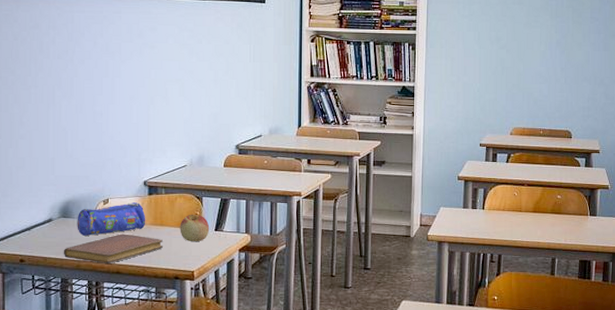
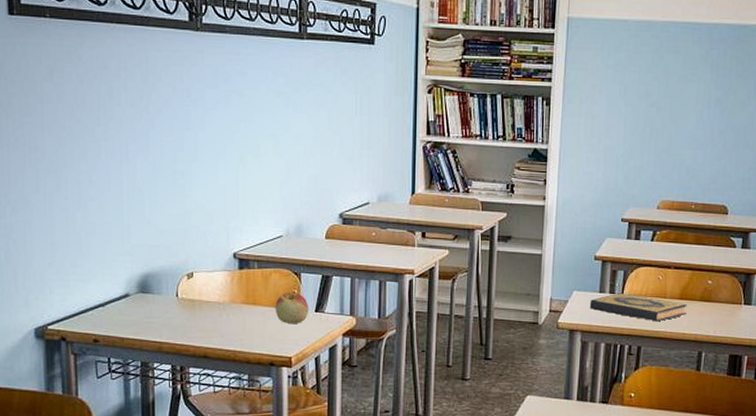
notebook: present [63,233,164,265] -> none [142,312,257,347]
pencil case: present [77,202,146,236] -> none [157,277,236,314]
hardback book: none [455,208,540,233] -> present [589,293,687,322]

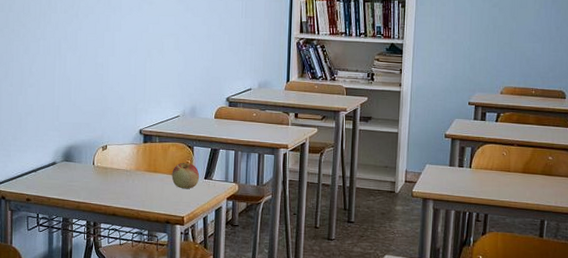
hardback book: present [589,293,687,322] -> none [440,167,529,193]

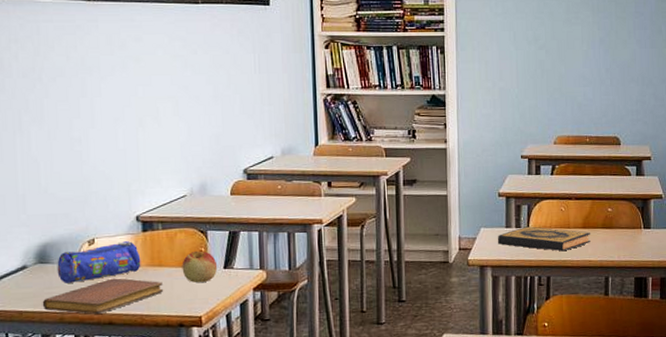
notebook: none [65,178,157,207] -> present [42,278,164,315]
pencil case: none [78,149,141,179] -> present [57,241,141,283]
hardback book: none [440,167,529,193] -> present [497,226,591,252]

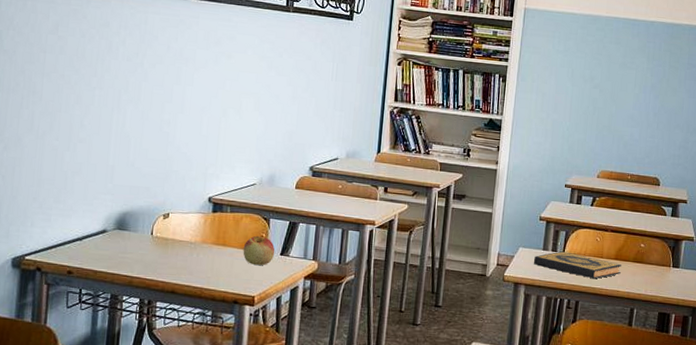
notebook: present [42,278,164,315] -> none [115,251,225,283]
pencil case: present [57,241,141,283] -> none [132,219,208,251]

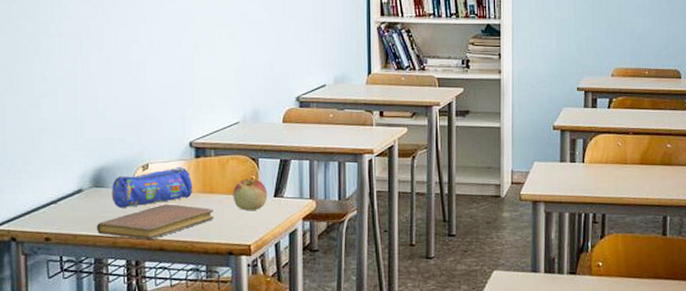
notebook: none [115,251,225,283] -> present [96,204,215,240]
pencil case: none [132,219,208,251] -> present [111,167,193,208]
hardback book: present [533,251,621,279] -> none [551,161,648,188]

